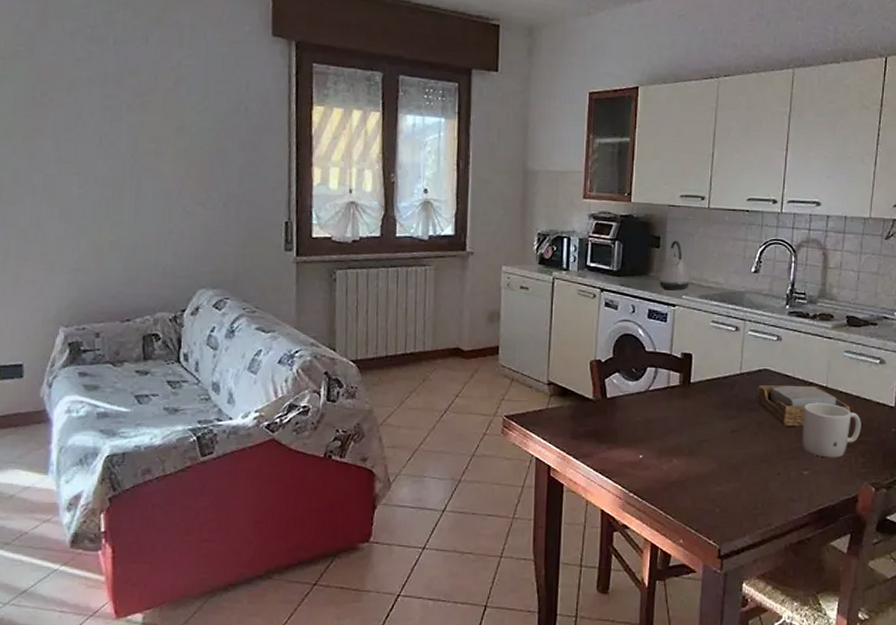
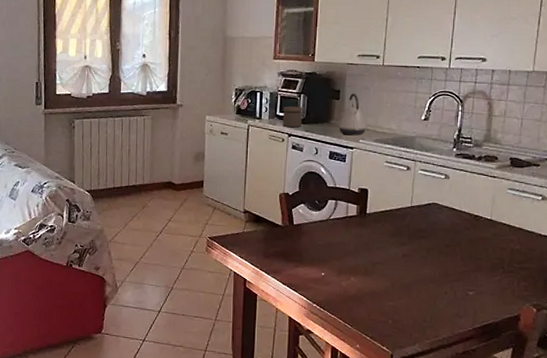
jar: none [594,255,617,281] -> present [283,106,302,128]
napkin holder: present [756,385,851,426] -> none [425,217,514,253]
mug: present [802,402,861,458] -> none [467,232,524,282]

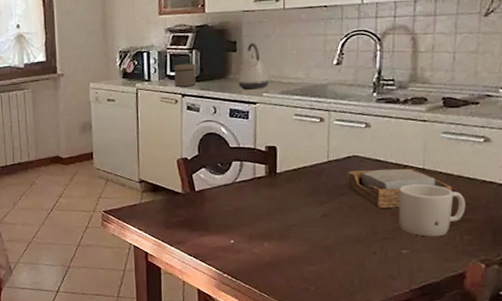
napkin holder: none [425,217,514,253] -> present [346,168,452,208]
mug: none [467,232,524,282] -> present [398,184,466,237]

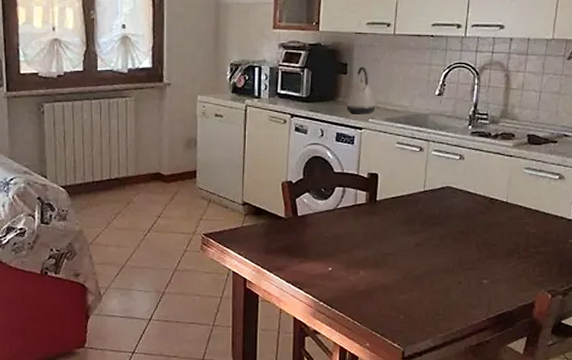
jar: present [174,63,196,88] -> none [284,83,306,107]
napkin holder: present [346,168,452,208] -> none [438,201,530,239]
mug: present [398,184,466,237] -> none [482,216,540,268]

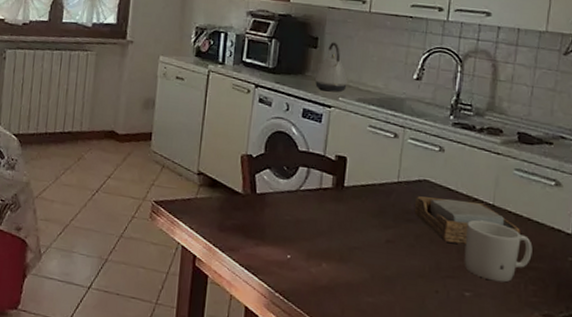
napkin holder: none [438,201,530,239] -> present [414,196,520,244]
mug: none [482,216,540,268] -> present [464,219,533,283]

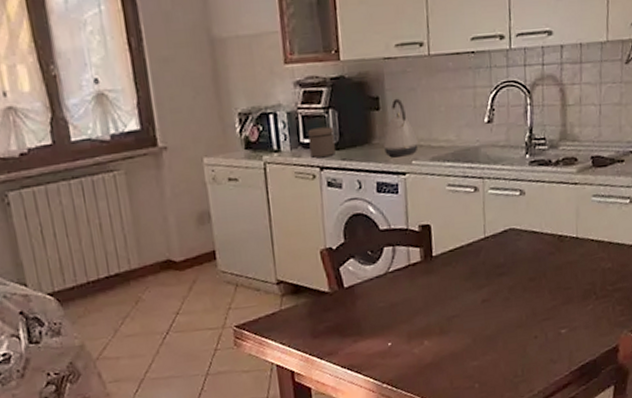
jar: none [249,51,273,78] -> present [308,126,335,158]
napkin holder: present [414,196,520,244] -> none [504,238,604,286]
mug: present [464,219,533,283] -> none [555,254,616,313]

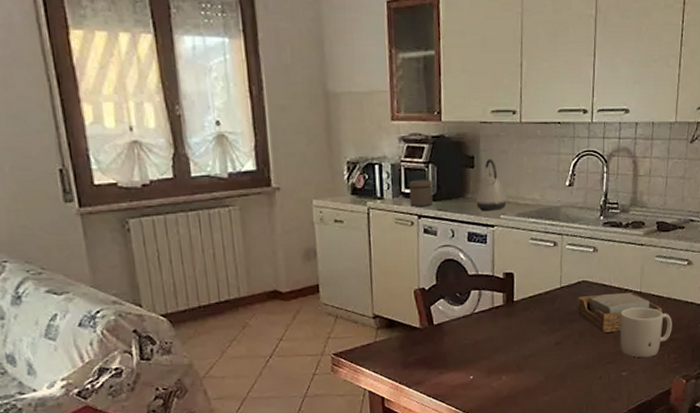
napkin holder: none [504,238,604,286] -> present [576,292,663,333]
mug: none [555,254,616,313] -> present [620,306,672,358]

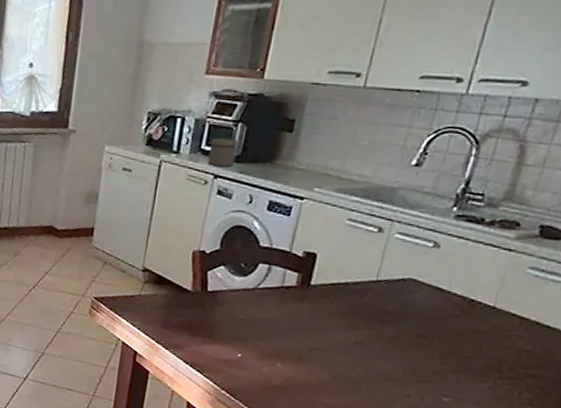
kettle: present [475,158,507,211] -> none [286,124,327,182]
napkin holder: present [576,292,663,333] -> none [392,296,524,348]
mug: present [620,306,672,358] -> none [446,322,537,390]

